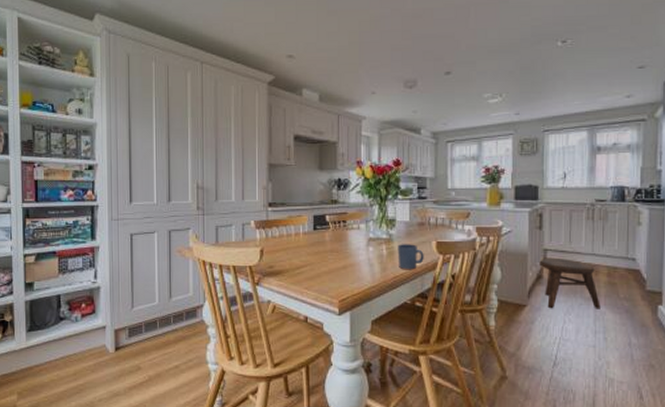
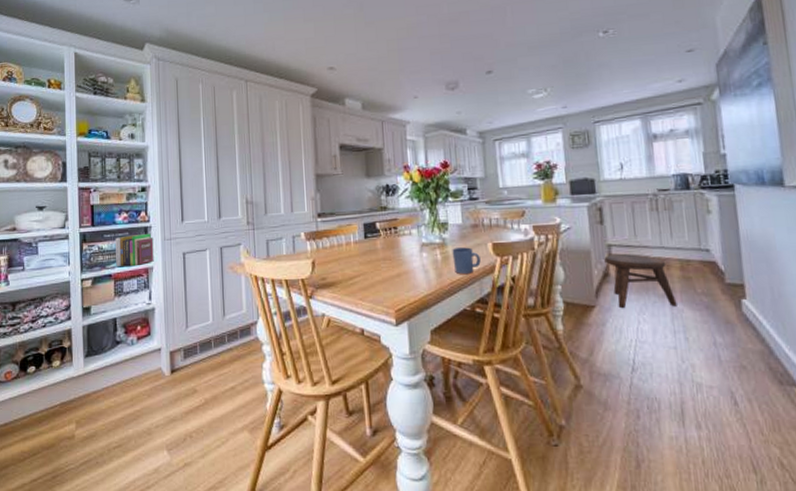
books: none [60,212,100,245] -> present [115,233,154,267]

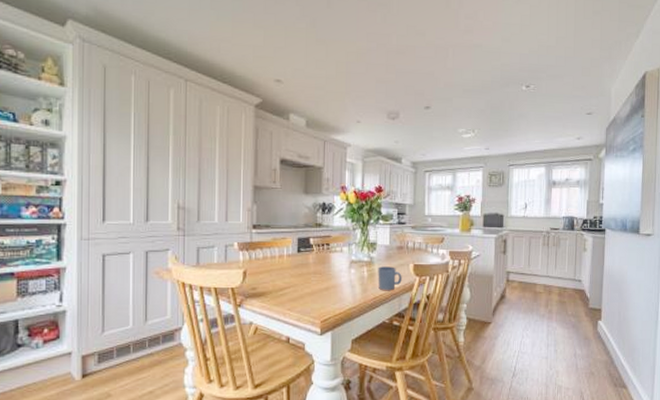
books: present [115,233,154,267] -> none [20,231,68,266]
stool: present [604,253,677,309] -> none [503,279,553,326]

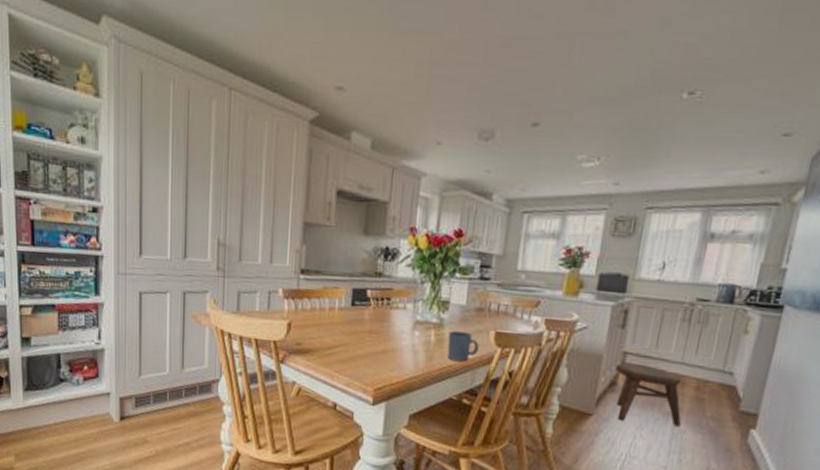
stool: none [503,279,553,326] -> present [615,362,682,427]

